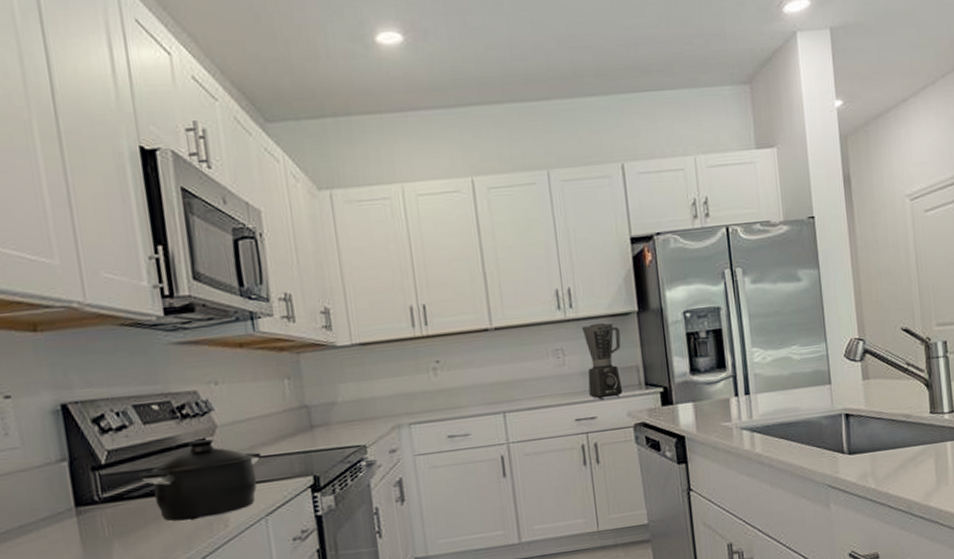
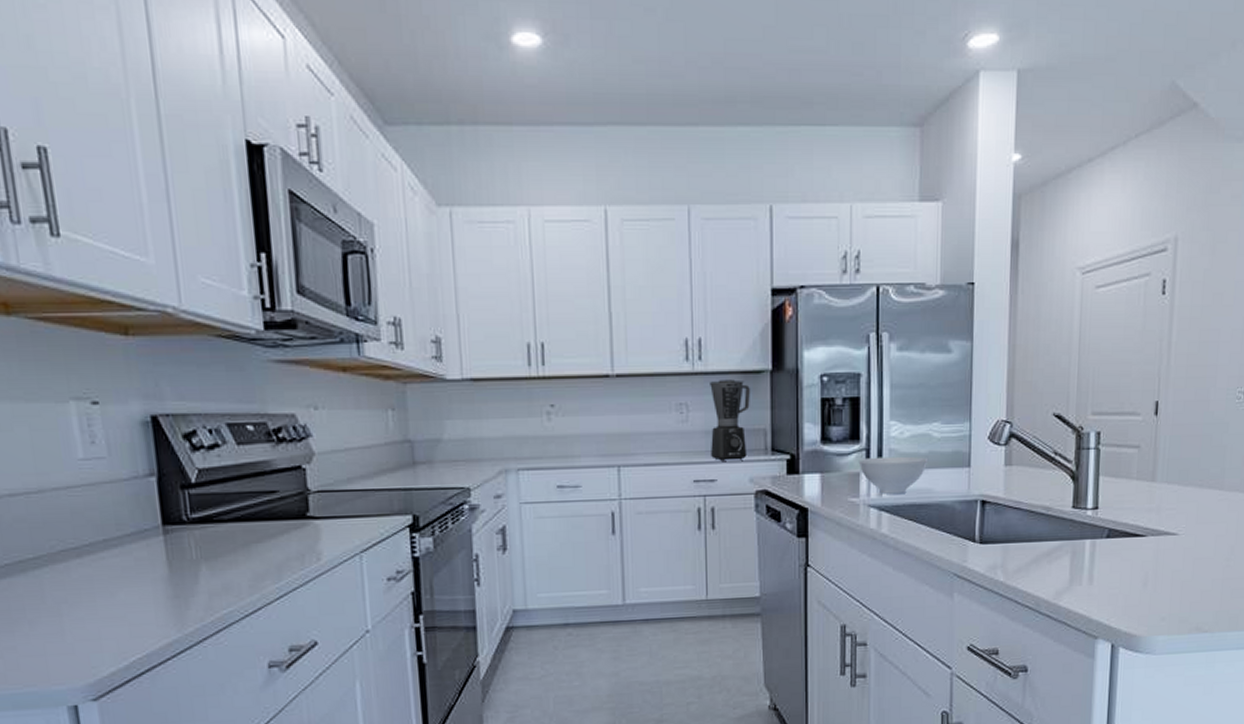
saucepan: present [139,439,262,521] -> none [230,467,360,549]
bowl: none [727,378,792,417] -> present [858,456,929,495]

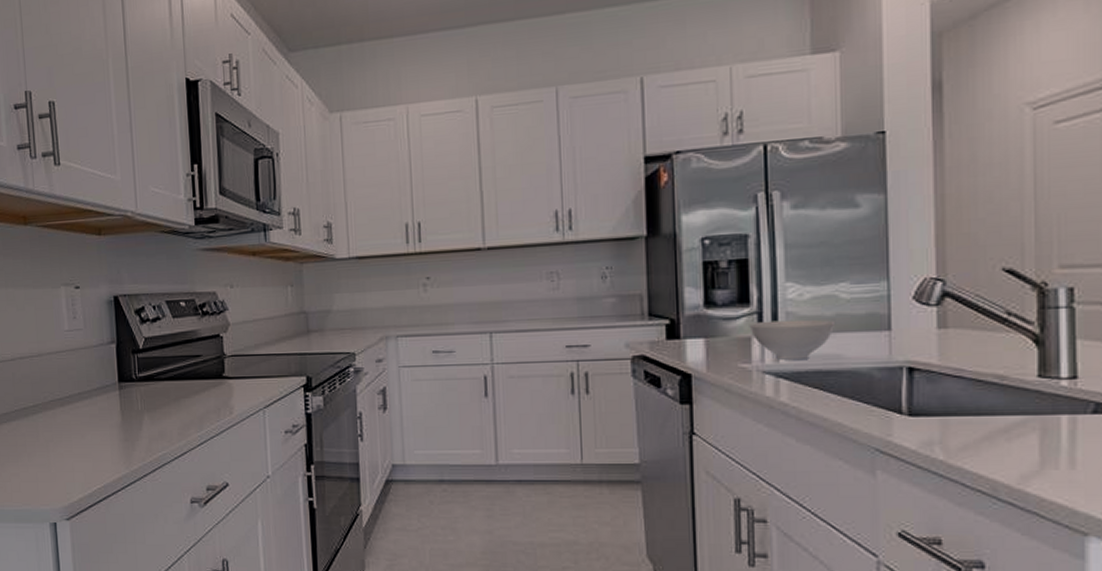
blender: present [710,379,751,461] -> none [581,247,625,327]

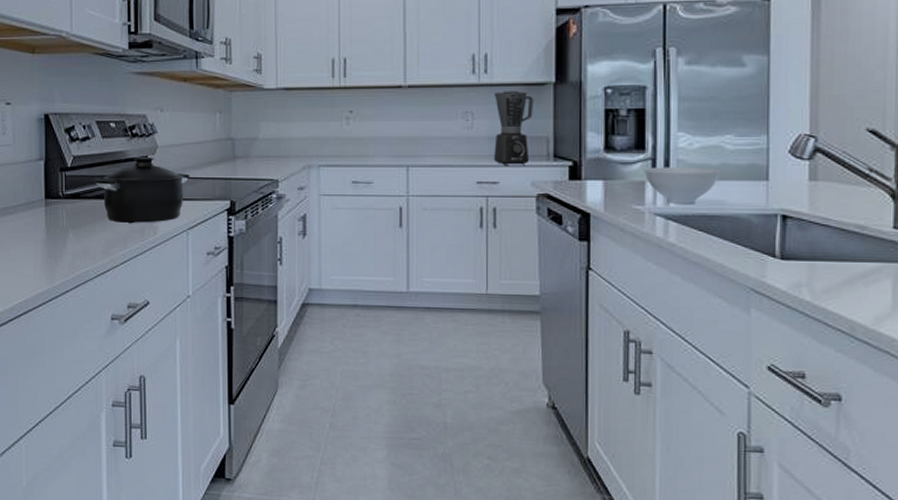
saucepan: none [167,335,264,403] -> present [94,157,190,223]
blender: none [581,247,625,327] -> present [494,91,535,165]

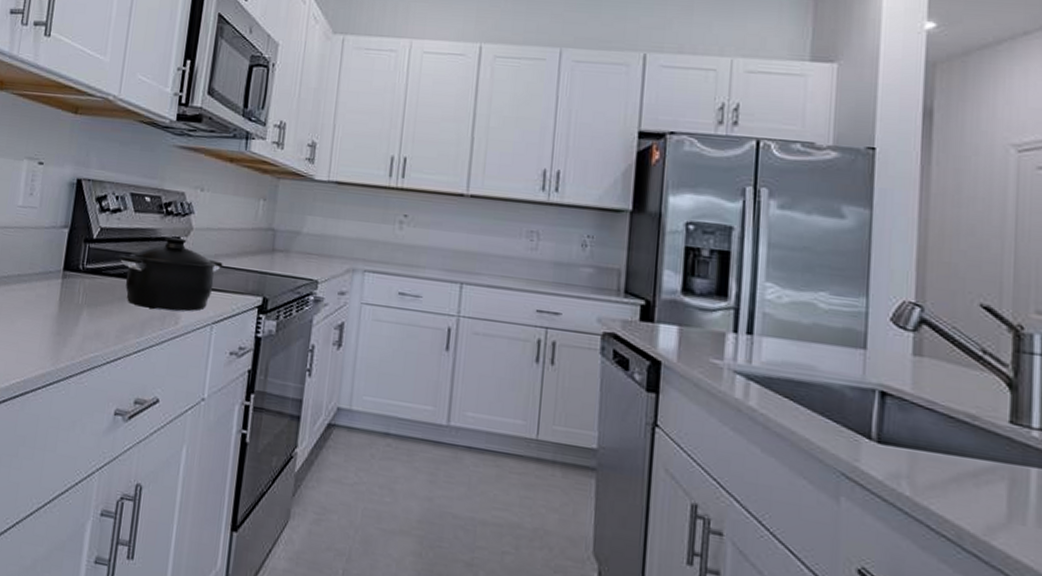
blender: present [494,91,535,165] -> none [558,213,608,298]
bowl: present [644,167,721,205] -> none [724,317,812,366]

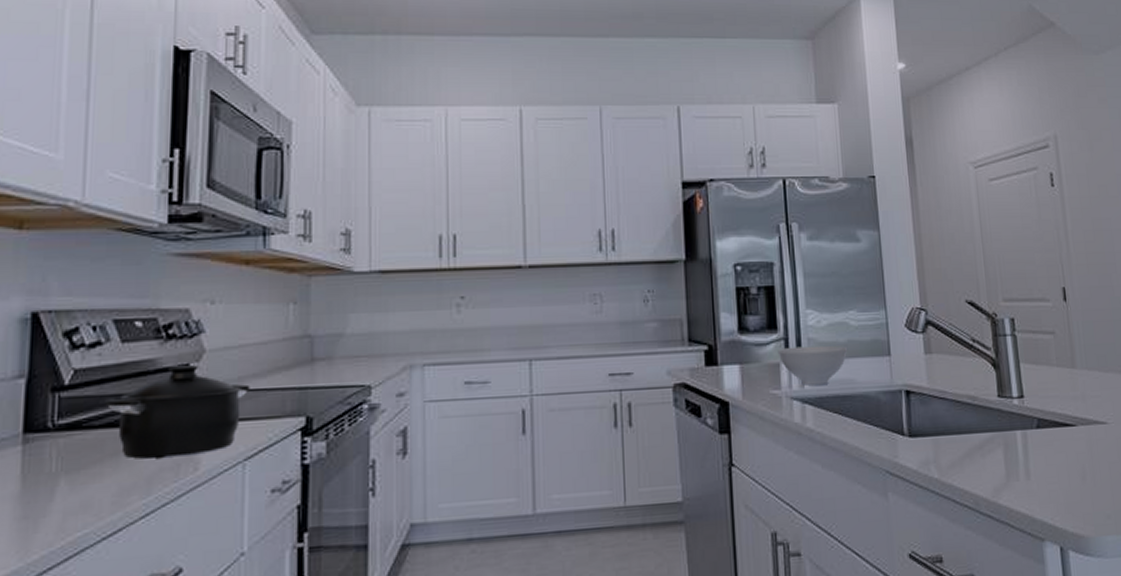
bowl: none [724,317,812,366] -> present [777,345,848,387]

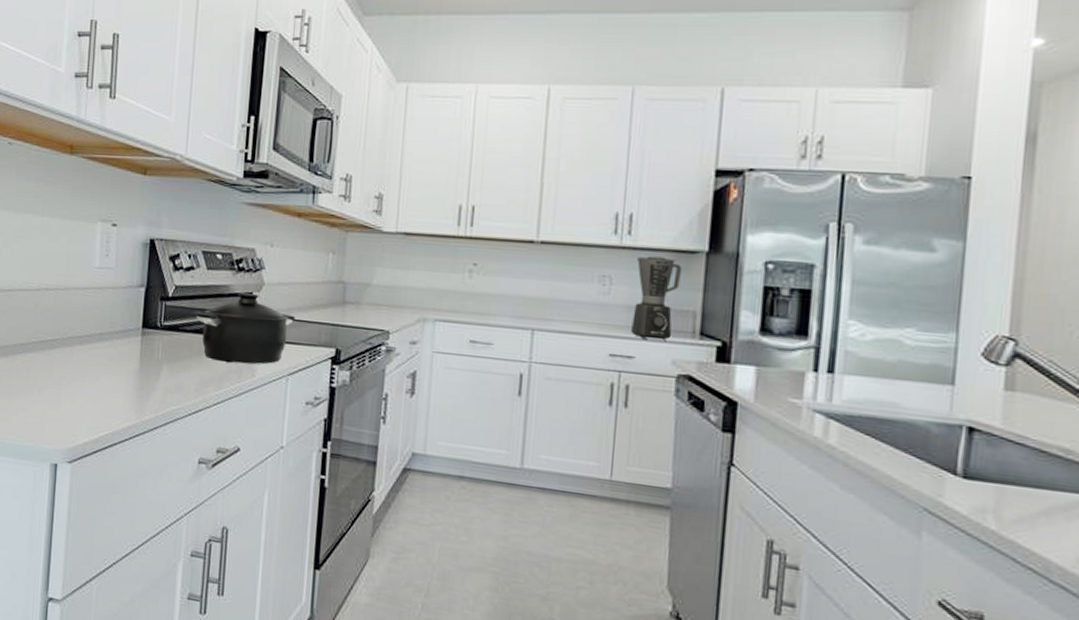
blender: none [624,269,666,353] -> present [631,256,683,341]
bowl: present [777,345,848,387] -> none [804,356,897,404]

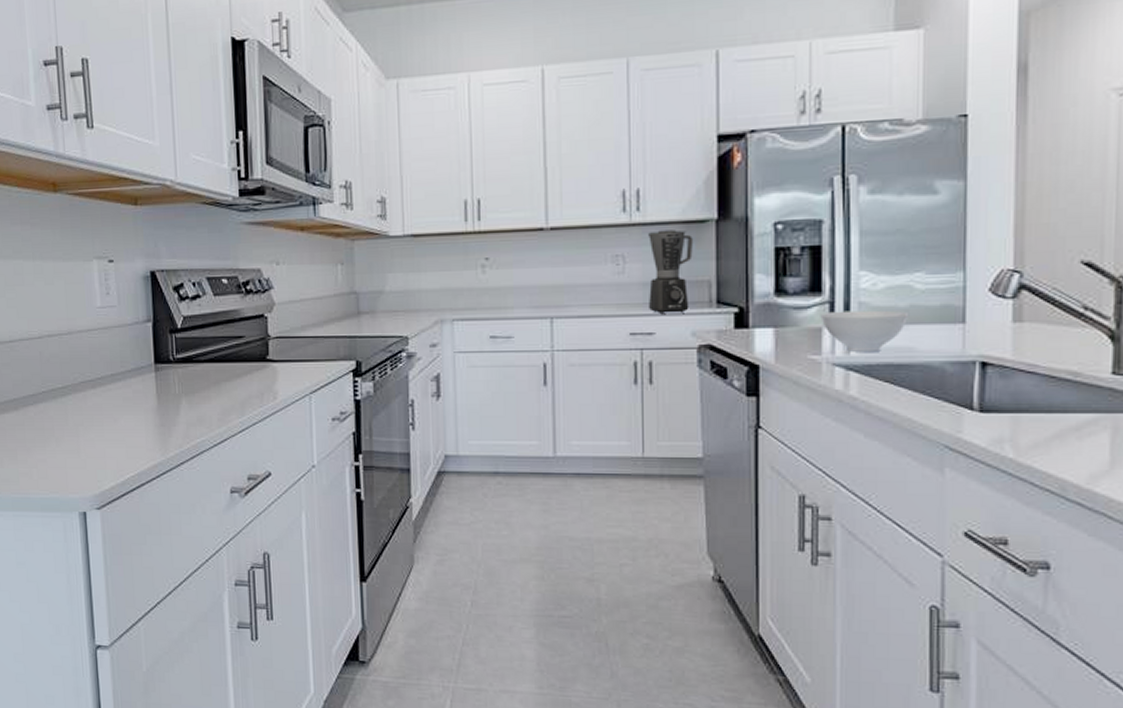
saucepan: present [194,293,296,365] -> none [207,315,311,388]
bowl: none [804,356,897,404] -> present [820,310,910,353]

